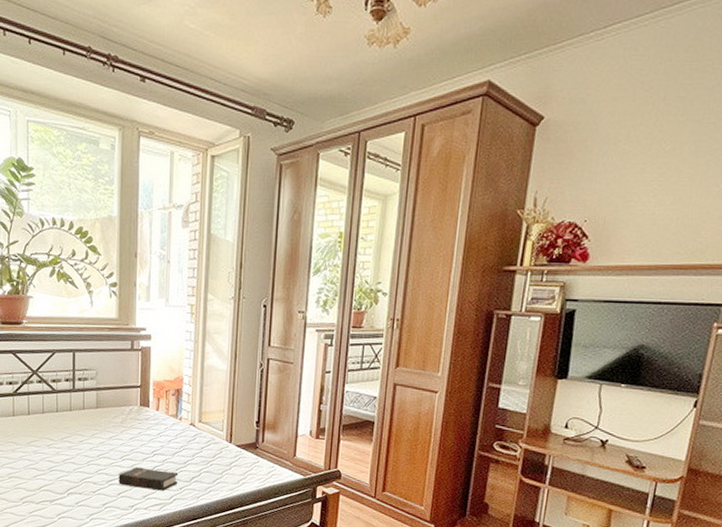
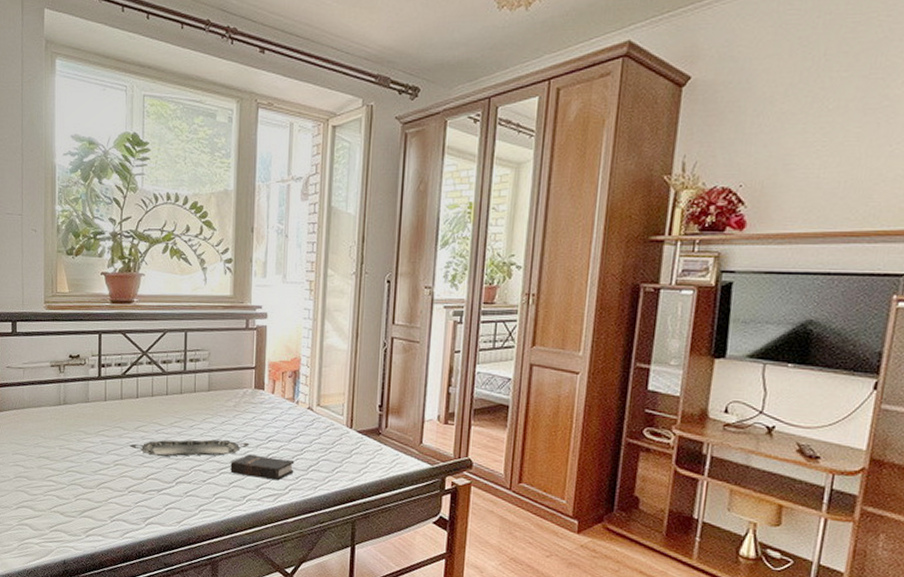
serving tray: none [23,453,137,470] -> present [130,439,250,457]

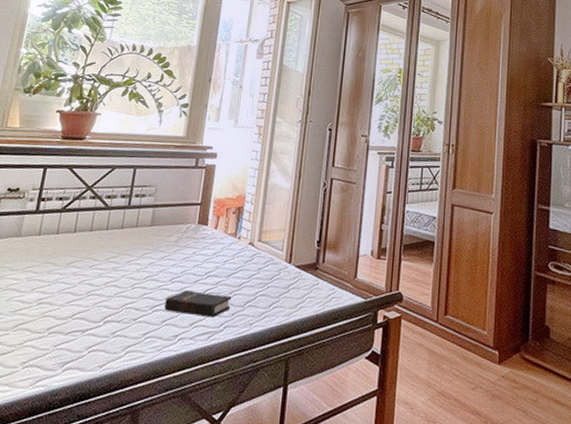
serving tray: present [130,439,250,457] -> none [58,275,188,294]

